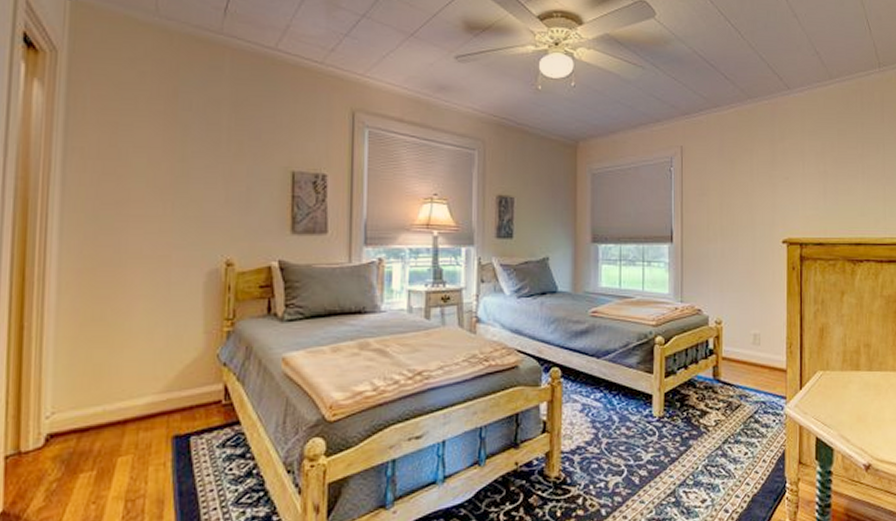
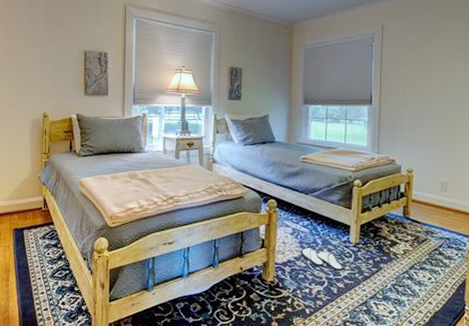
slippers: none [594,428,647,454] -> present [301,248,344,271]

